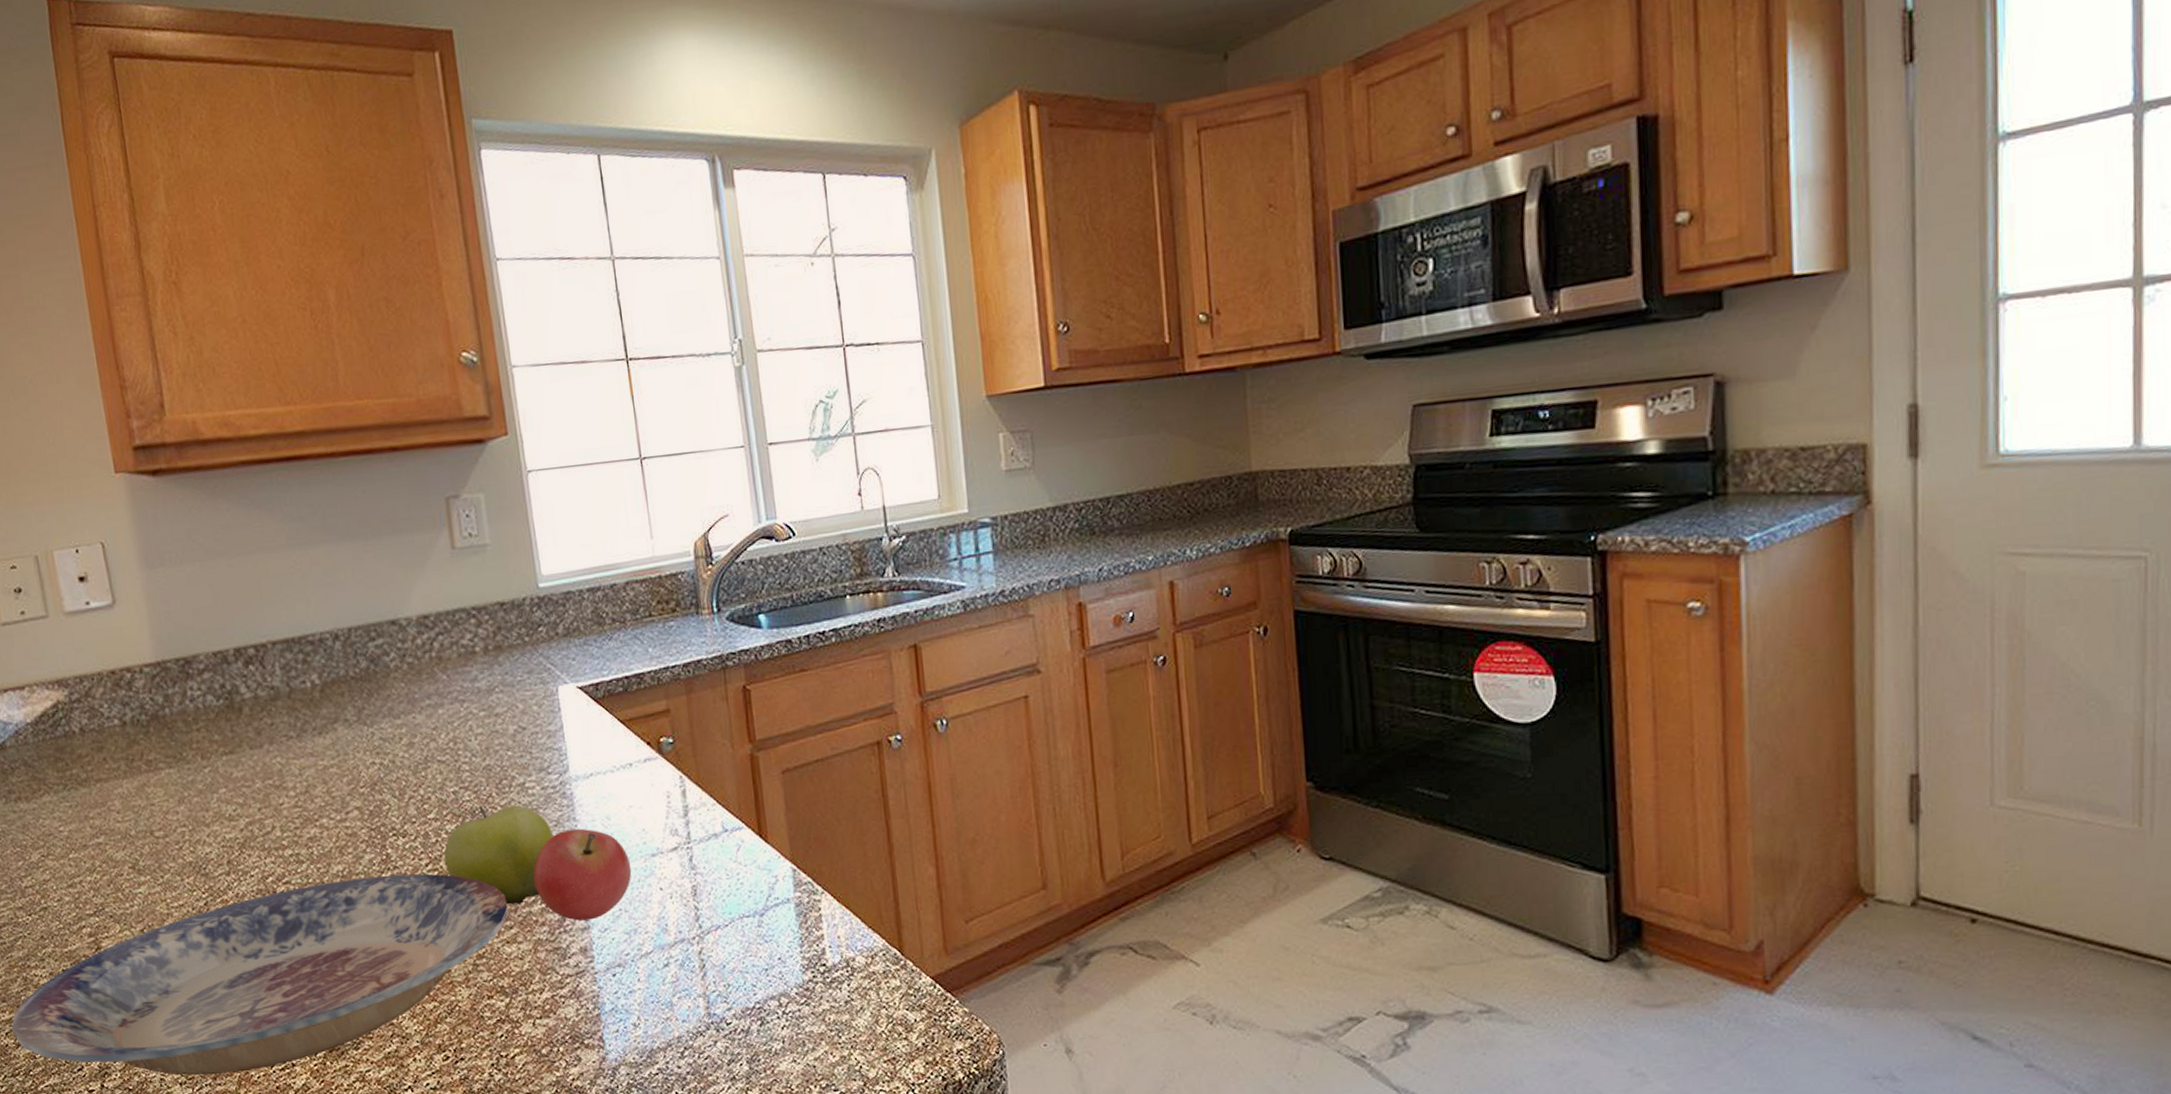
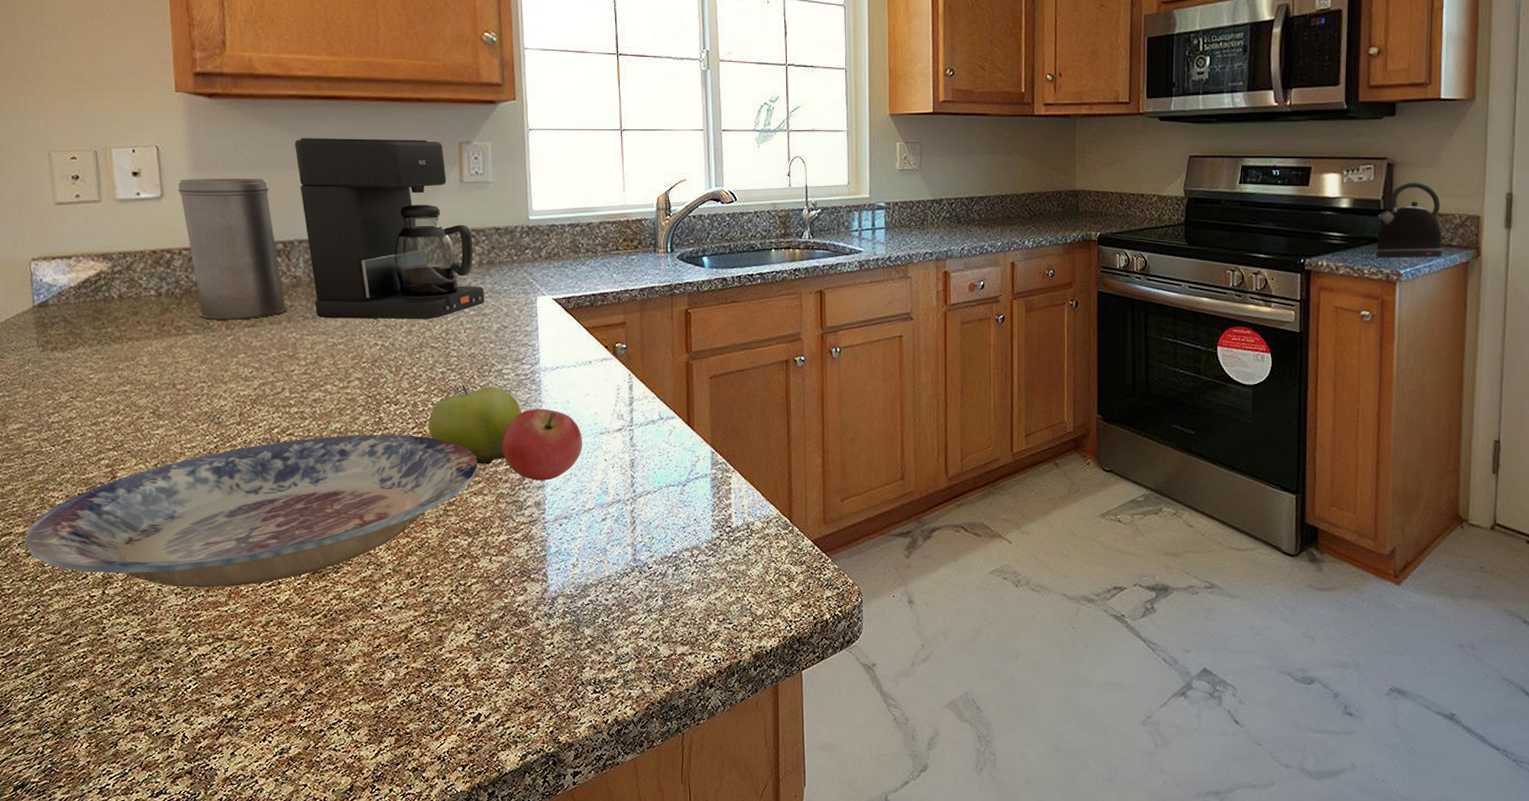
canister: none [130,569,269,750] -> present [178,178,288,320]
coffee maker: none [255,499,496,737] -> present [295,138,485,320]
kettle: none [1704,403,1812,523] -> present [1375,181,1444,259]

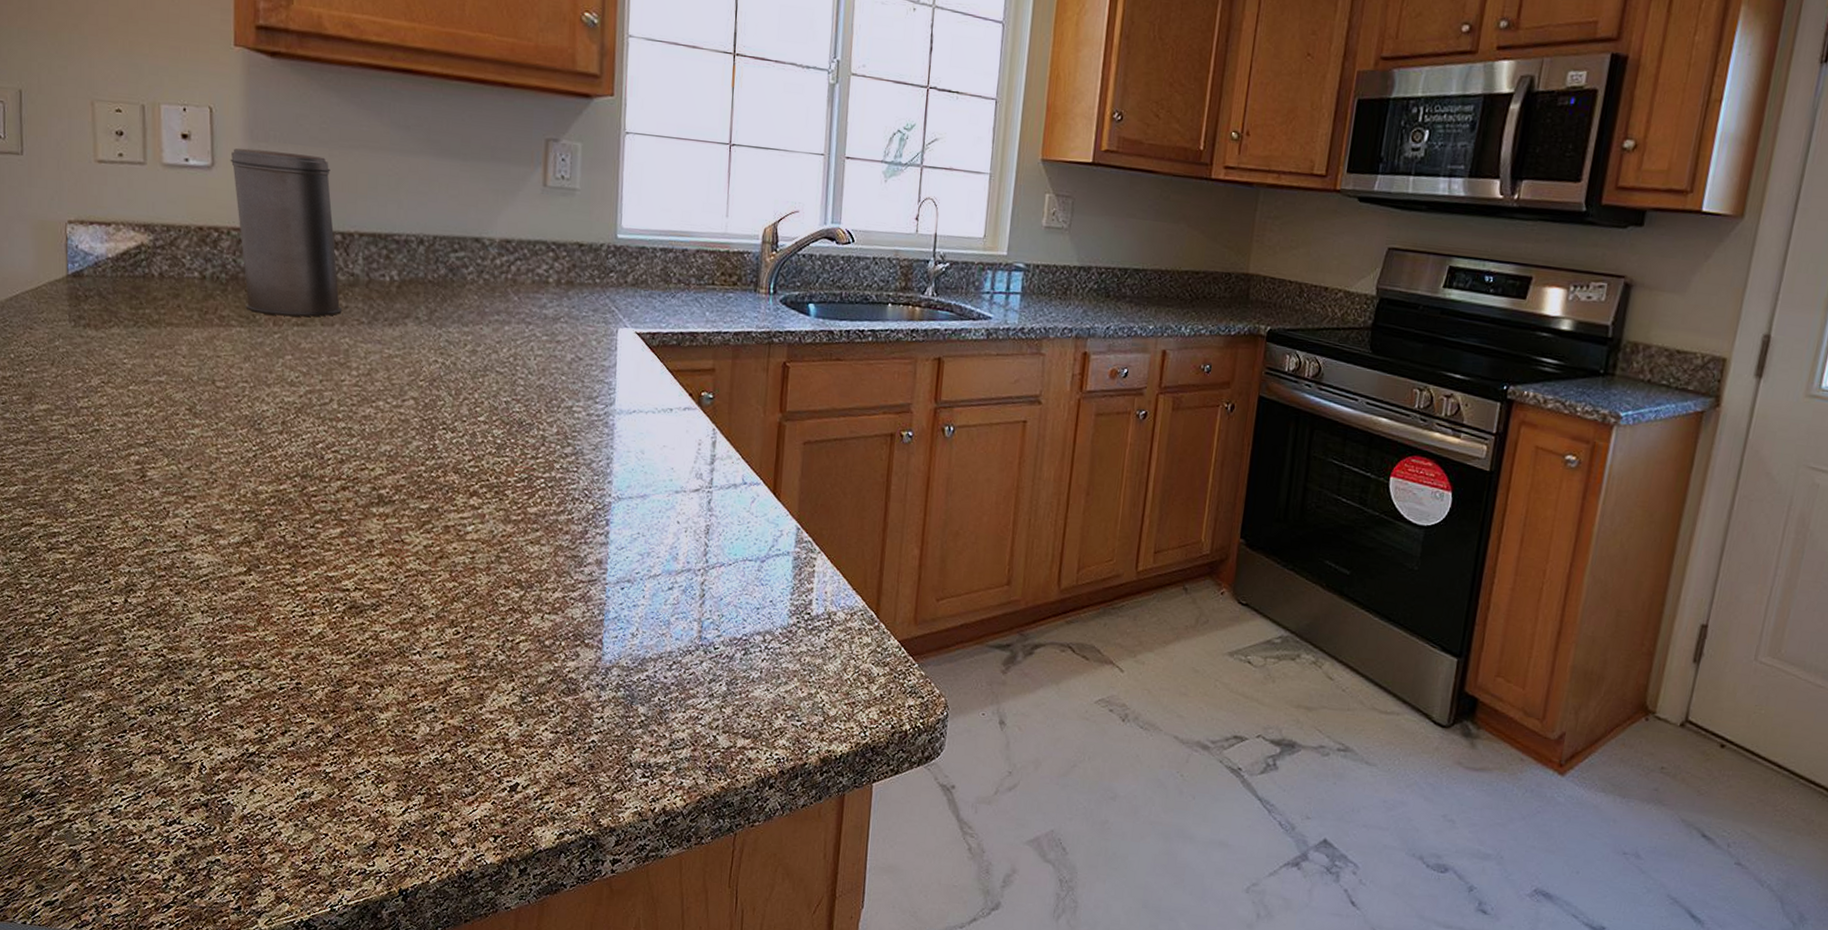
plate: present [24,434,478,588] -> none [45,458,538,612]
coffee maker: present [295,138,485,320] -> none [362,115,561,341]
fruit: present [429,384,522,464] -> none [487,418,591,512]
fruit: present [502,408,583,481] -> none [565,454,655,537]
kettle: present [1375,181,1444,259] -> none [1594,308,1682,403]

